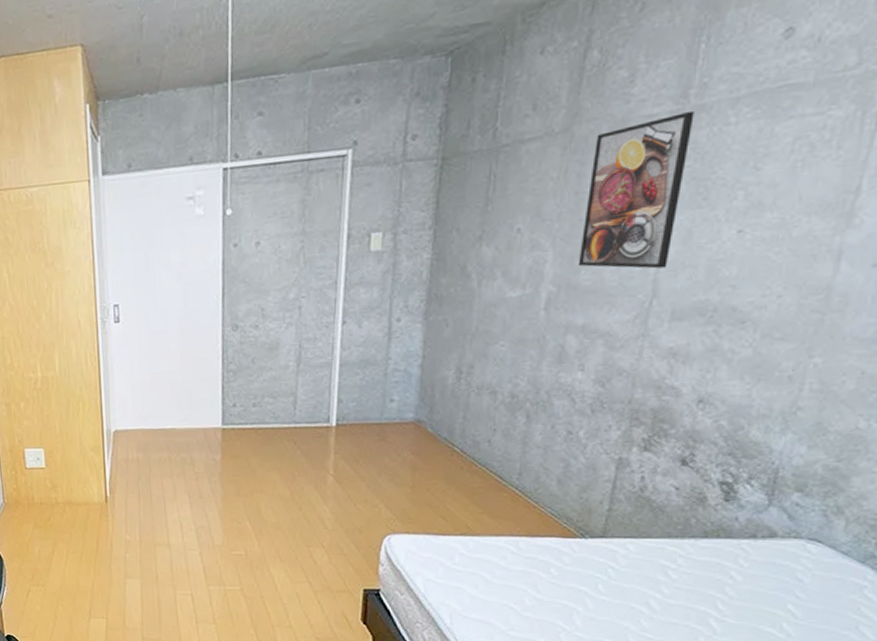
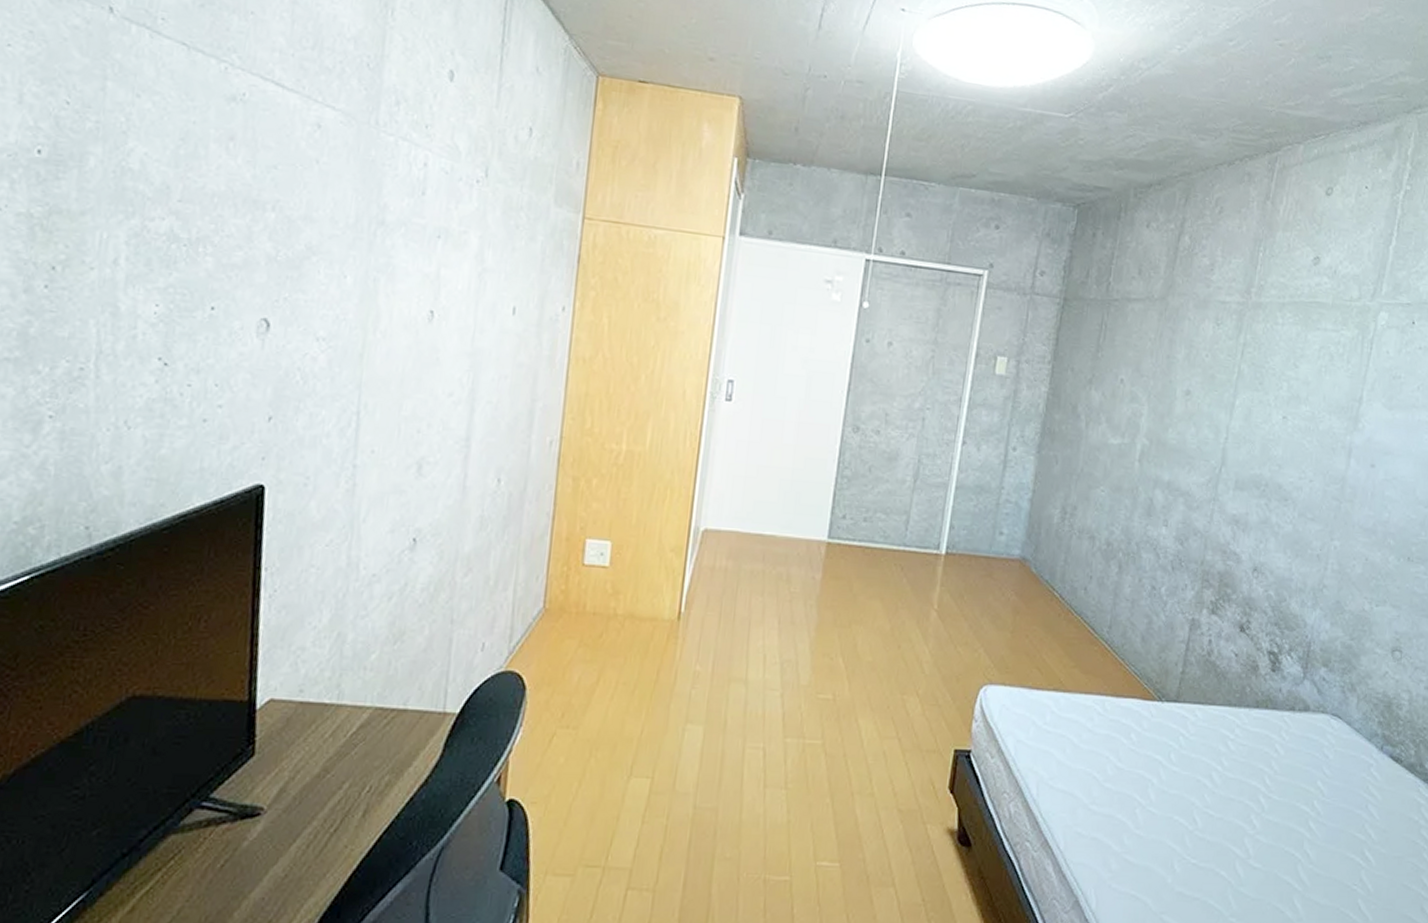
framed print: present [578,112,694,269] -> none [1166,306,1254,439]

